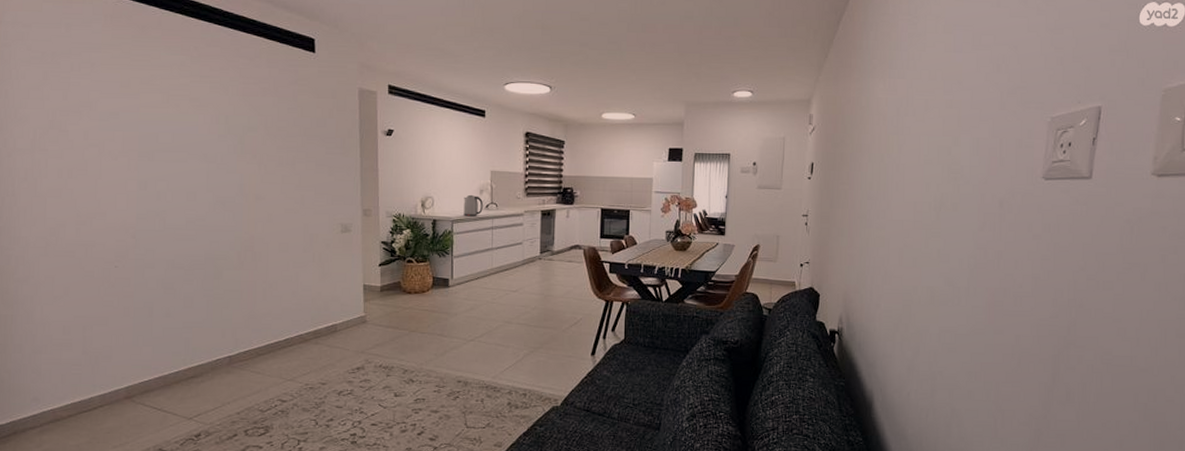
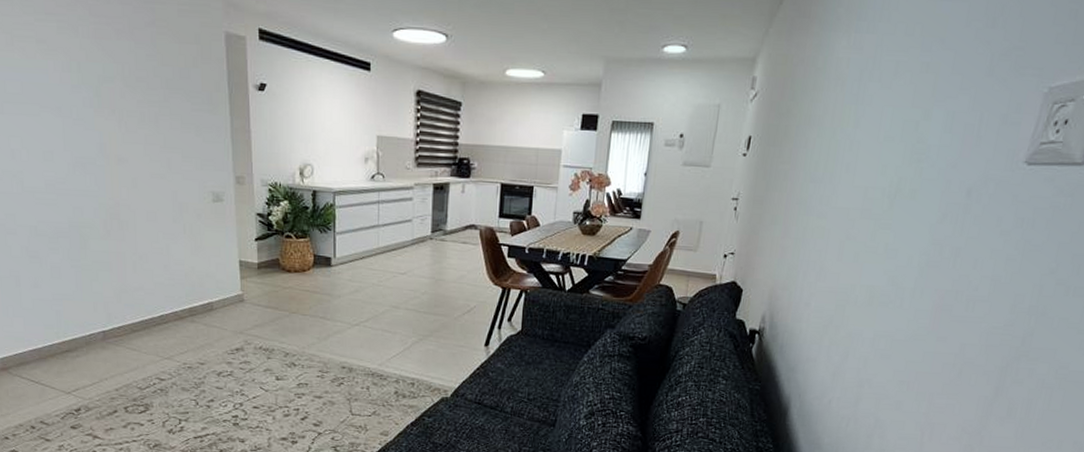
kettle: present [463,194,483,217] -> none [346,162,368,189]

